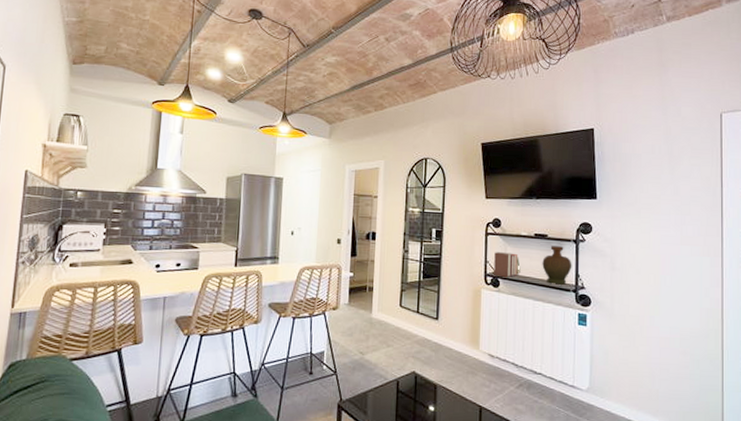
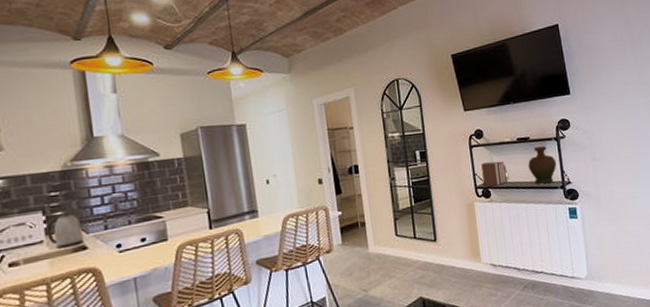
kettle: none [104,230,132,259] -> present [46,214,84,249]

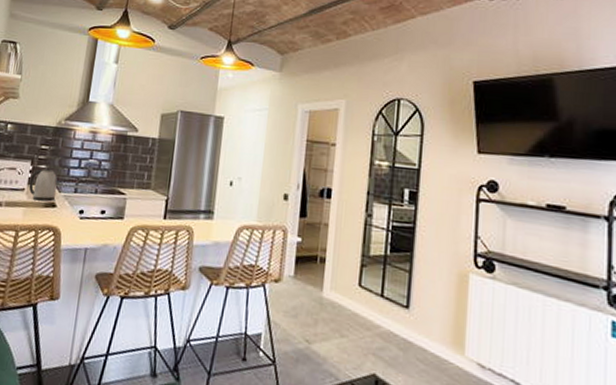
books: present [481,161,509,187] -> none [487,225,526,262]
decorative vase: present [528,146,556,185] -> none [557,222,601,278]

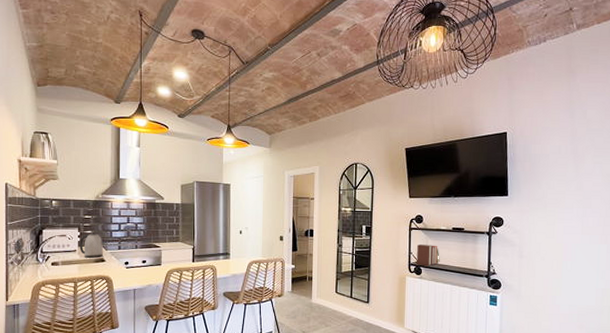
books: none [487,225,526,262] -> present [417,244,440,267]

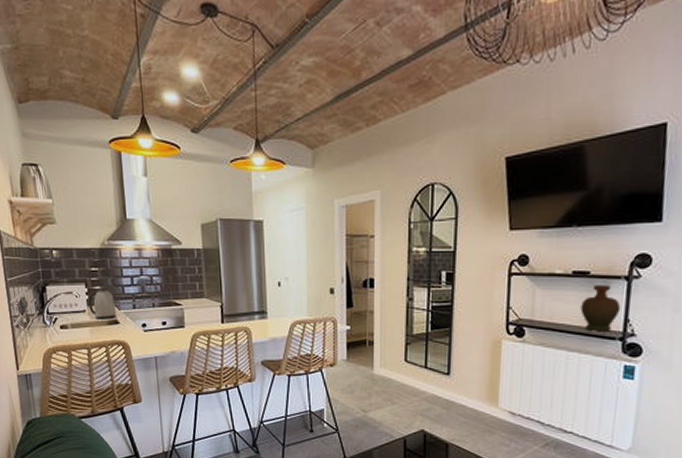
books: present [417,244,440,267] -> none [518,296,552,326]
decorative vase: none [459,238,484,271] -> present [580,285,620,332]

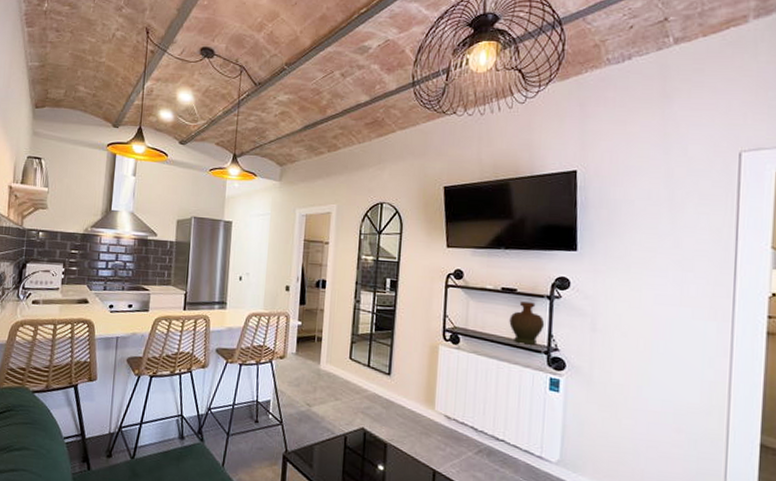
kettle: present [88,290,116,320] -> none [62,270,88,299]

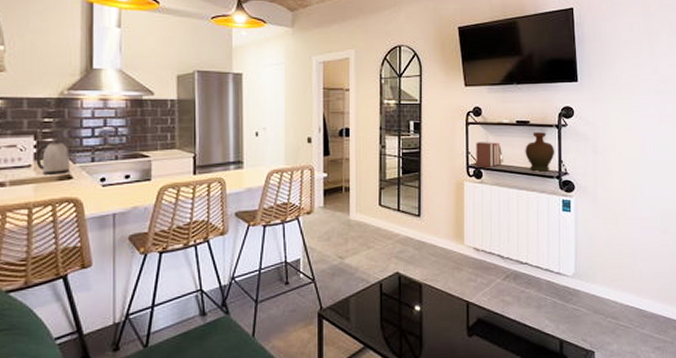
kettle: none [62,270,88,299] -> present [36,142,69,175]
books: none [453,306,484,335] -> present [476,142,503,169]

